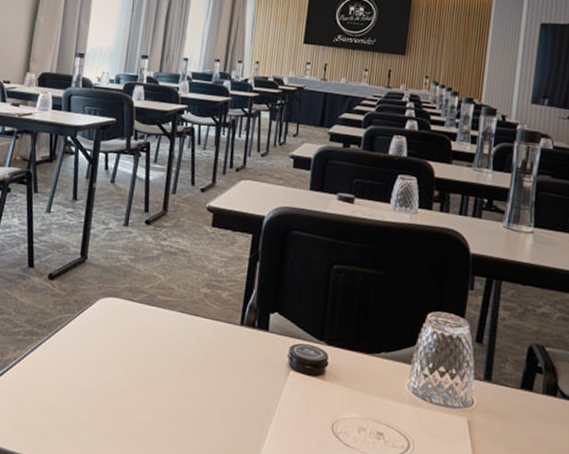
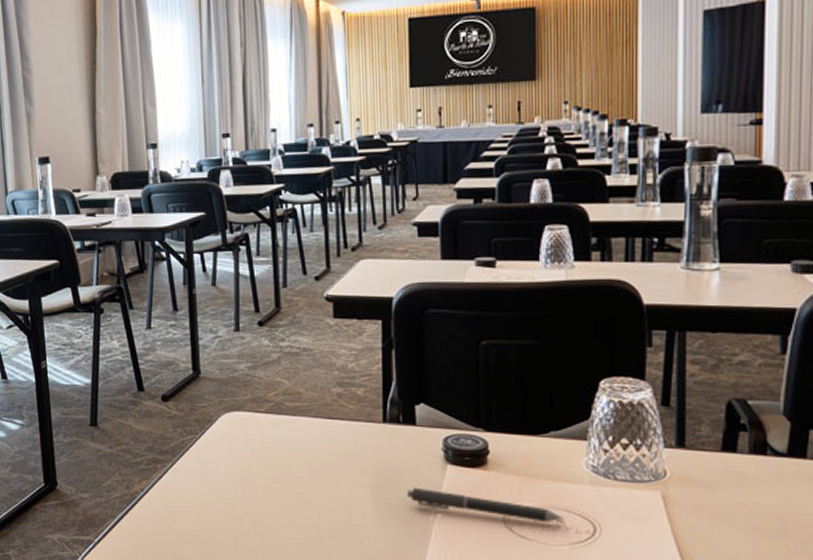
pen: none [252,387,385,435] -> present [407,487,565,523]

